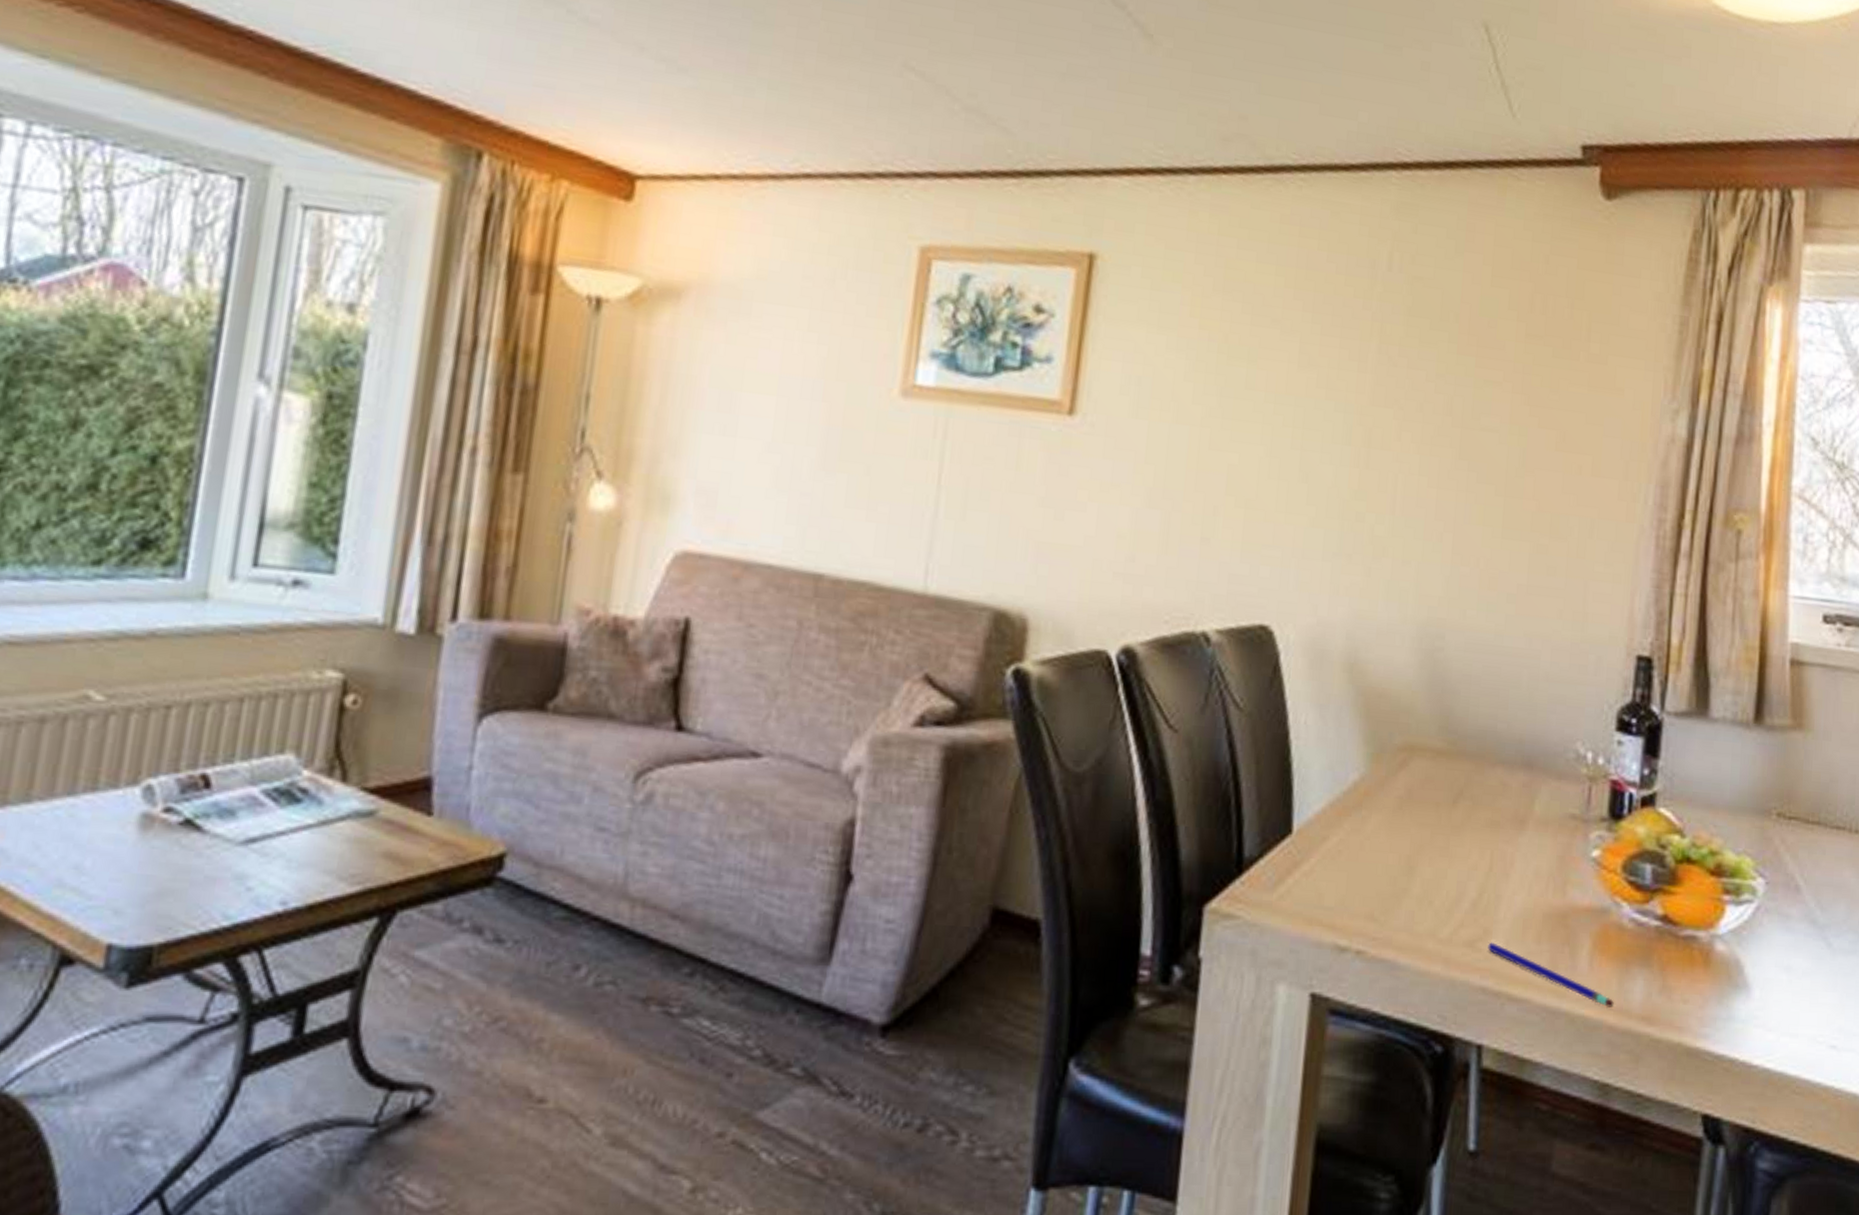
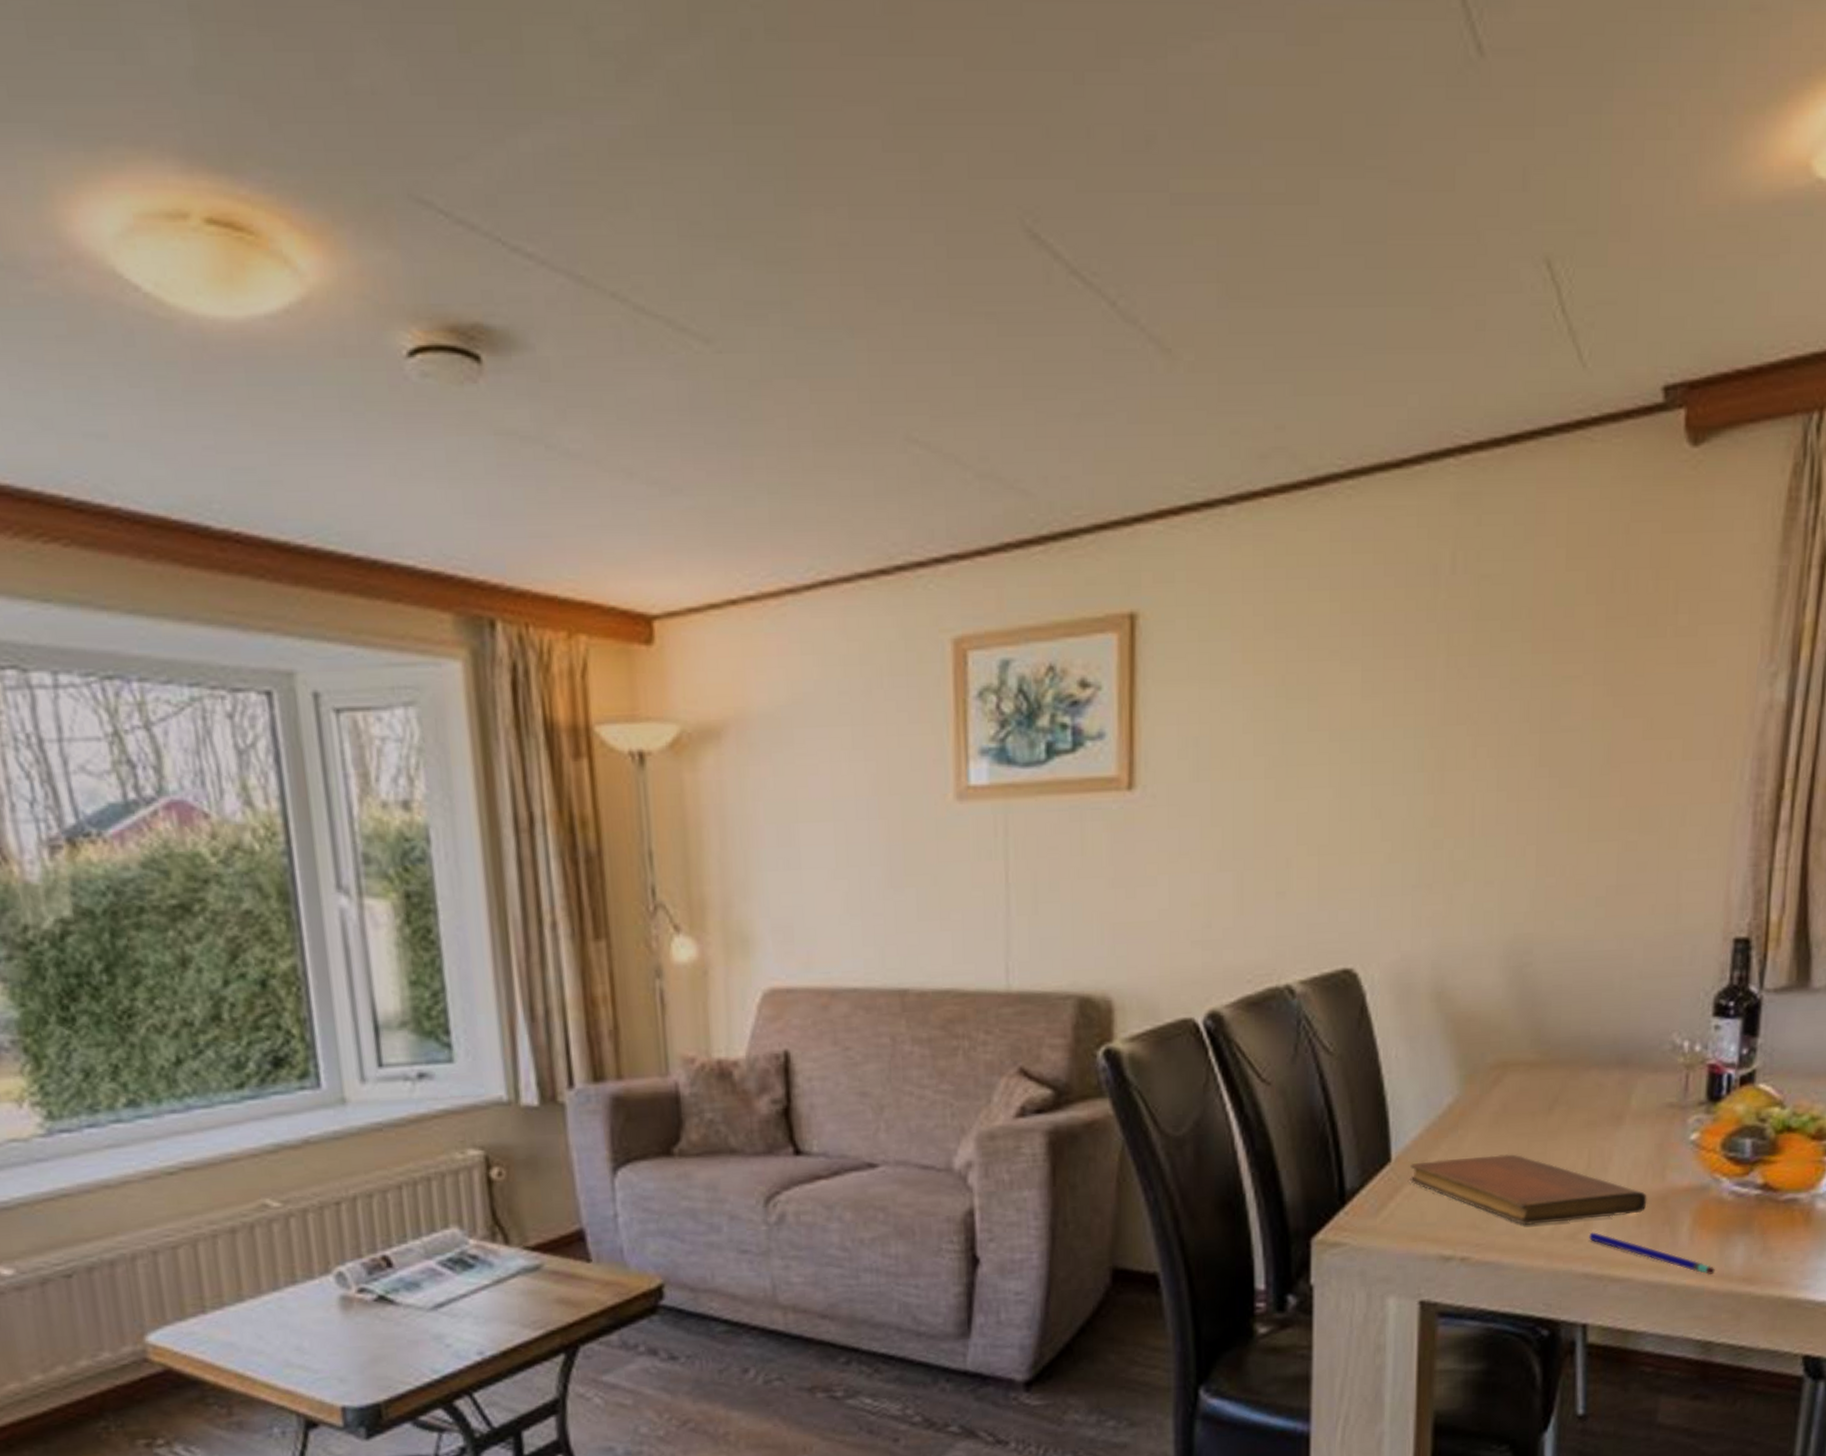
notebook: none [1310,839,1548,928] -> present [1410,1154,1647,1226]

